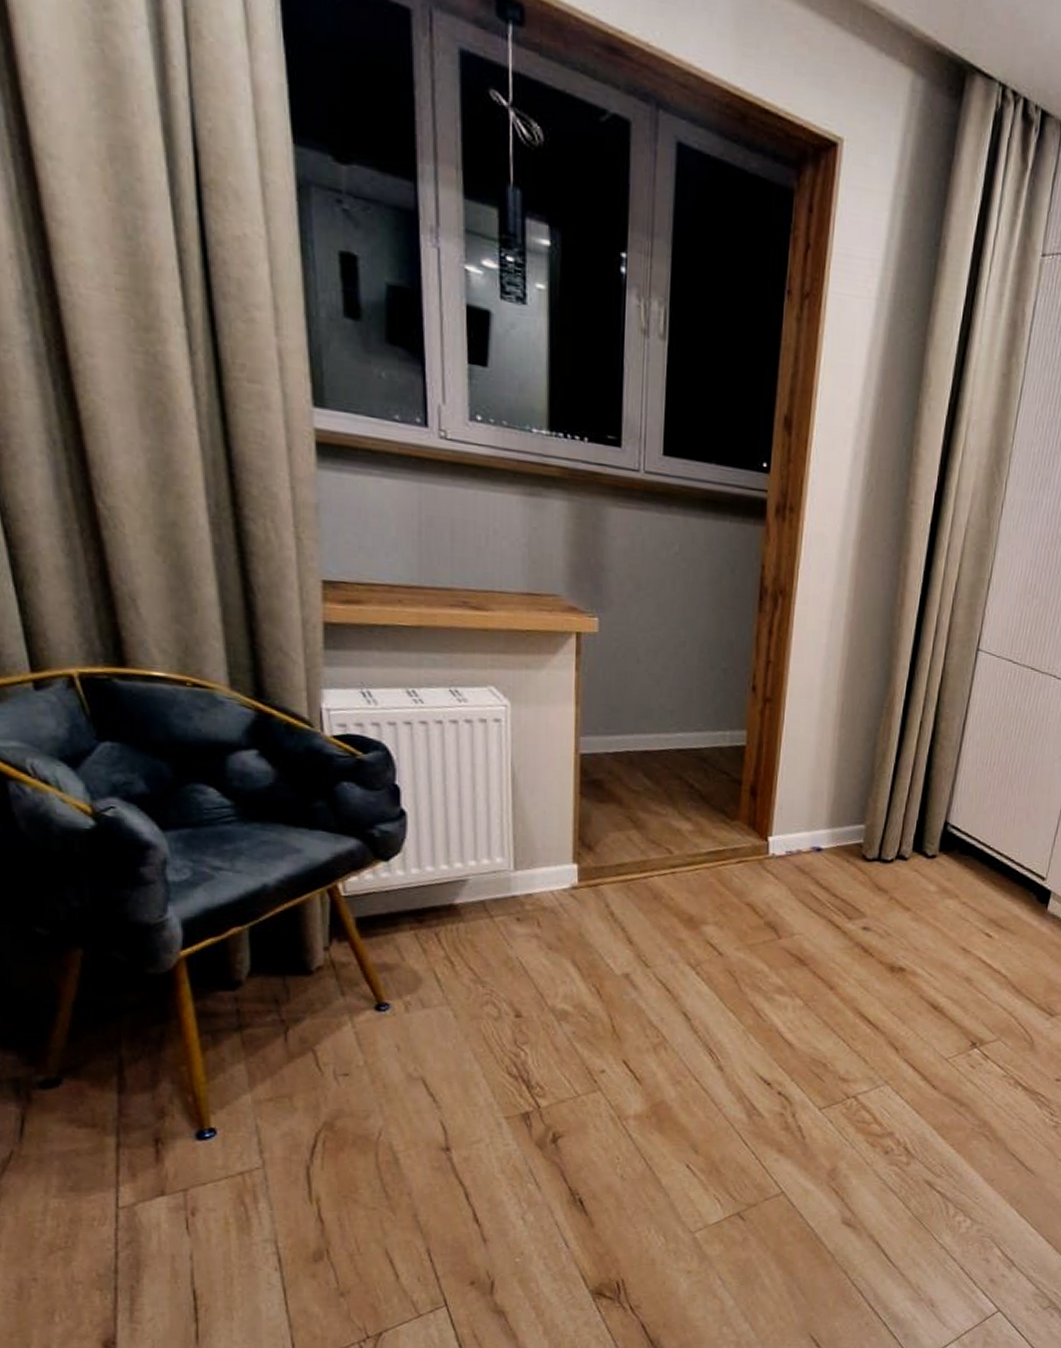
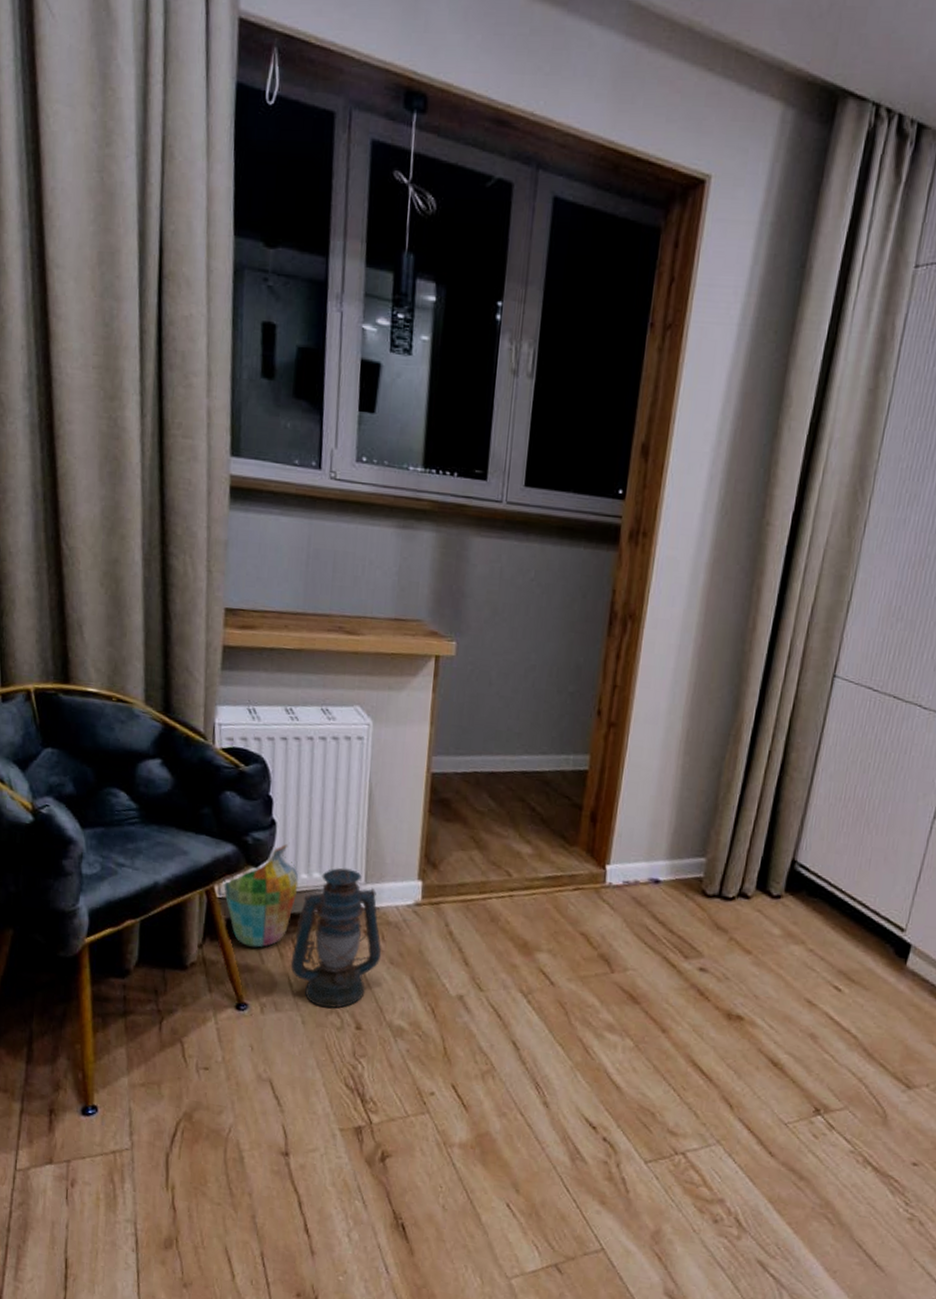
vase: none [349,834,438,945] -> present [224,843,299,948]
lantern: none [436,856,538,1000] -> present [290,867,382,1009]

